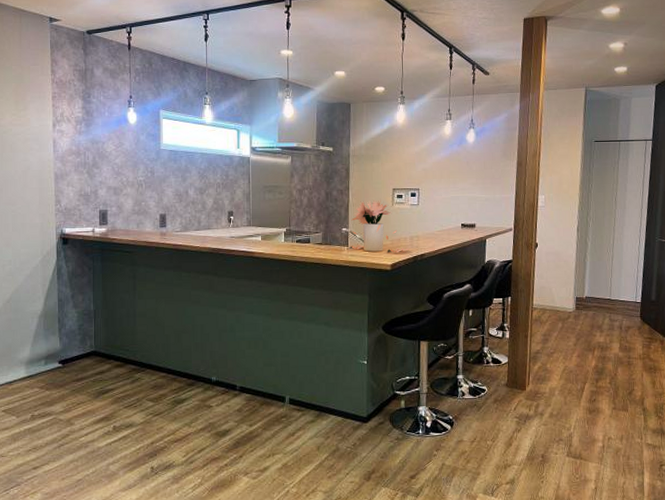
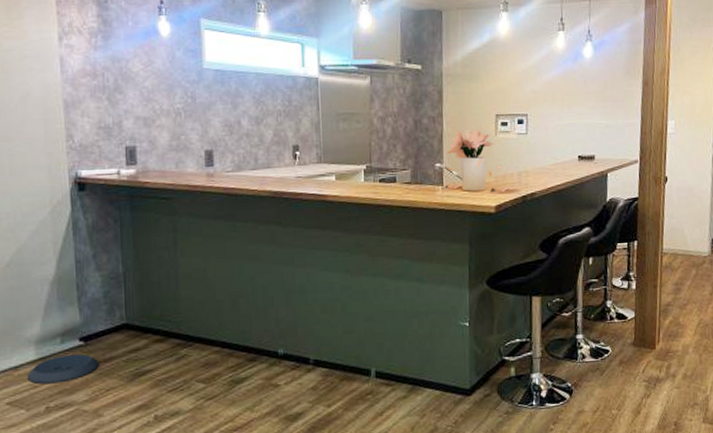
robot vacuum: none [19,373,73,397] -> present [28,354,99,384]

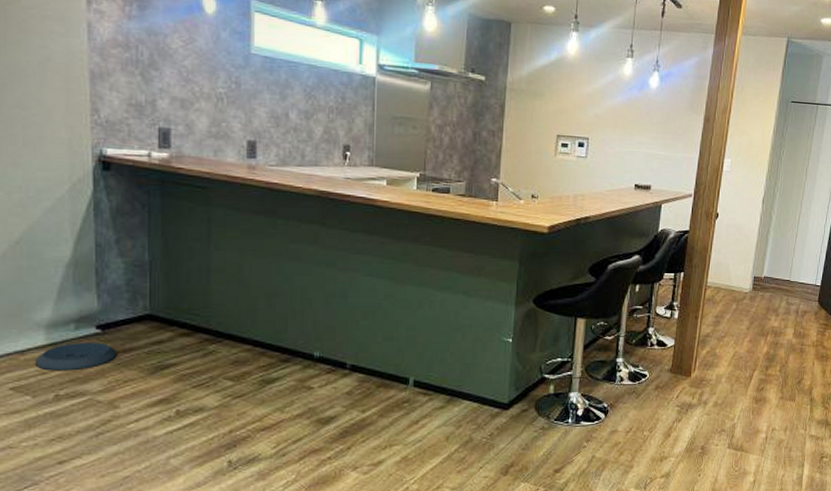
bouquet: present [445,128,520,193] -> none [499,146,574,214]

